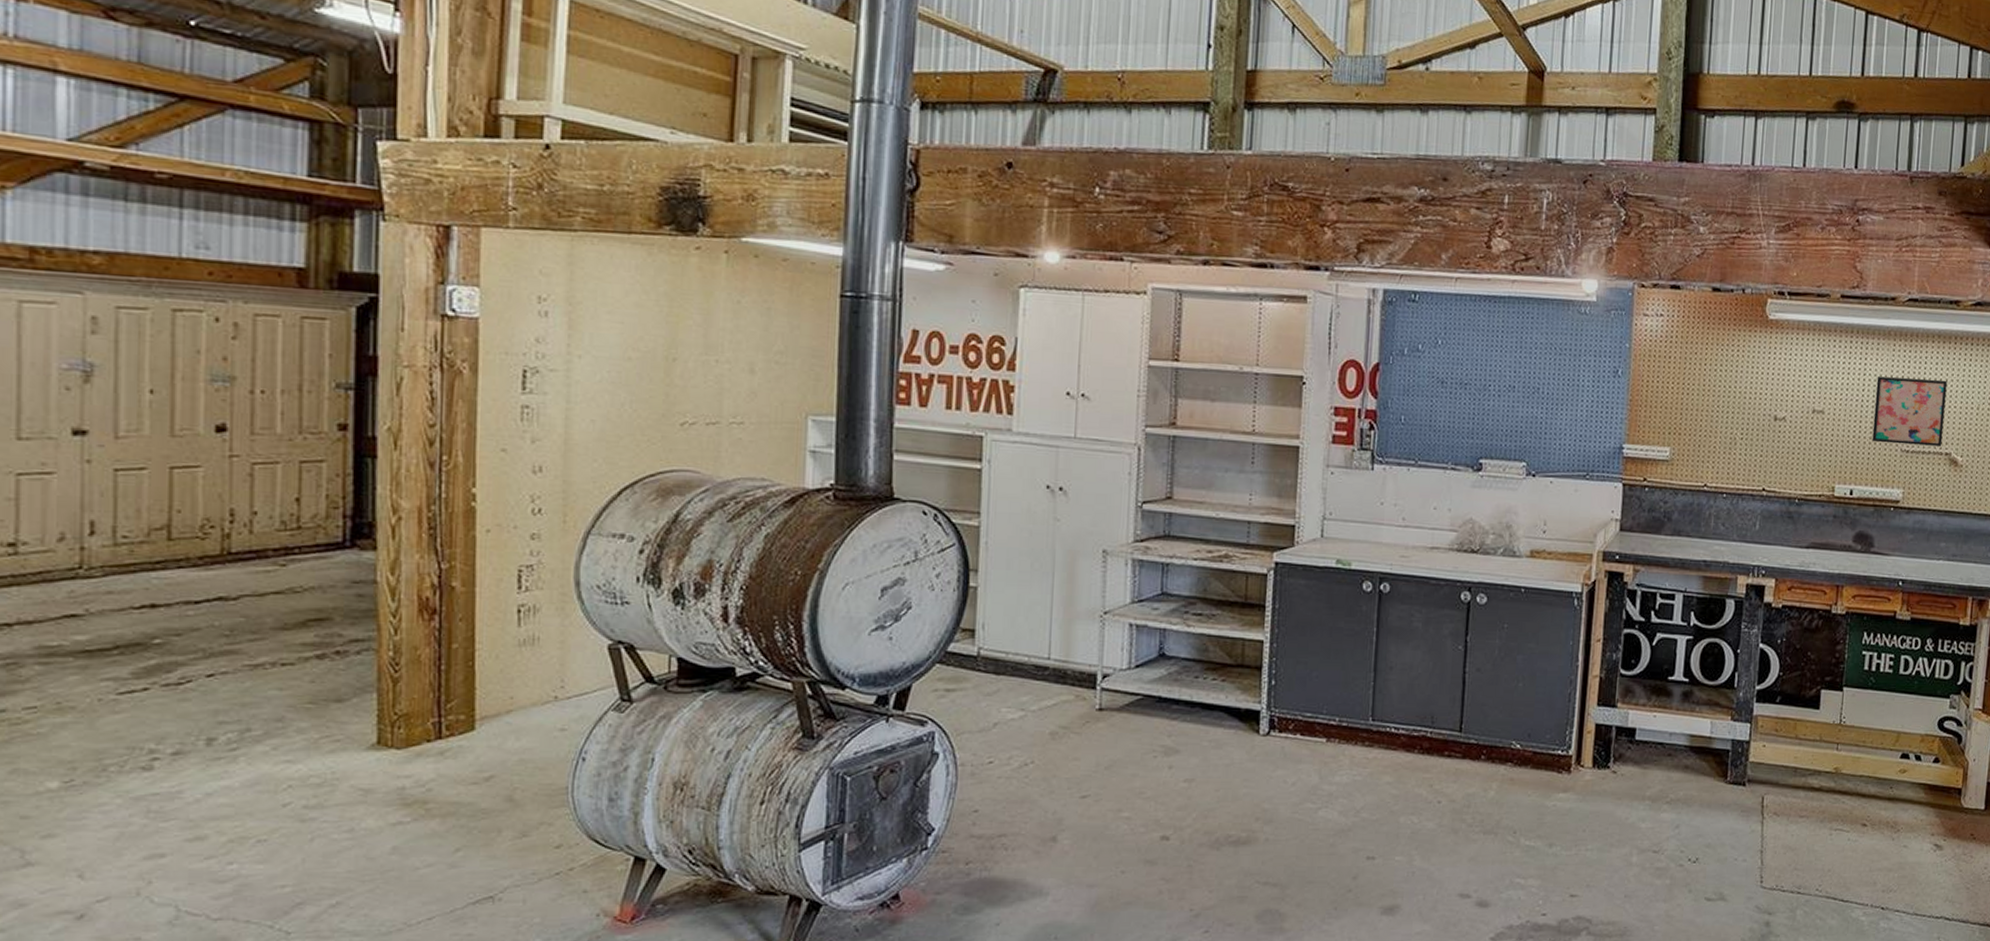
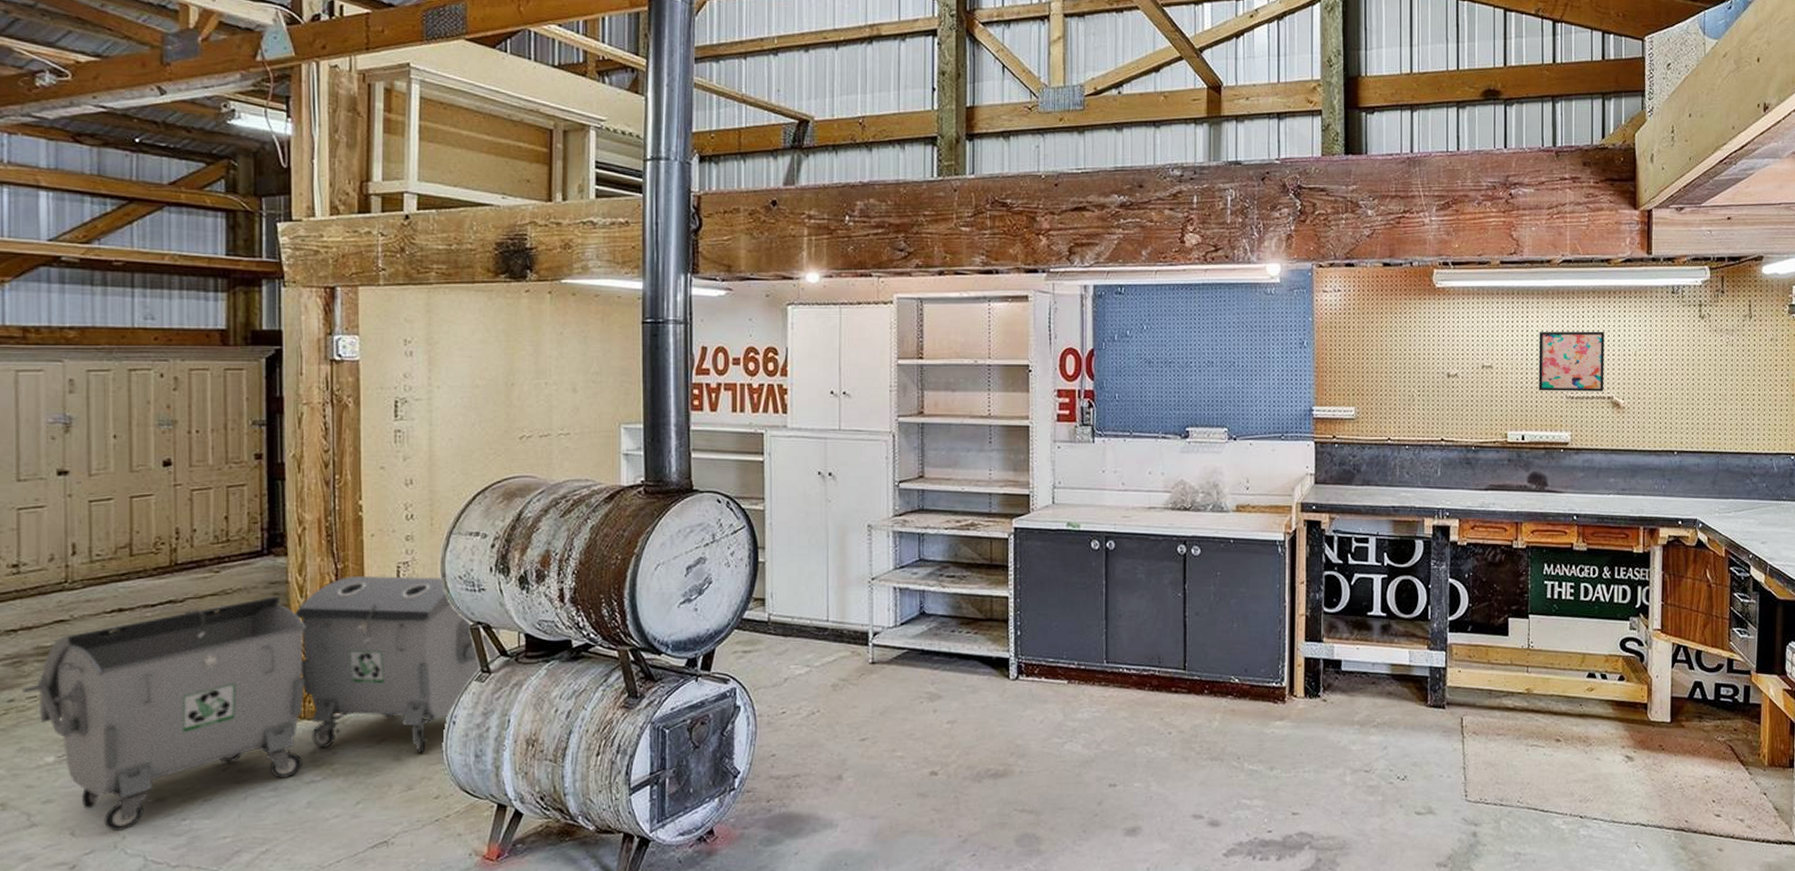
waste bin: none [17,578,648,874] -> present [22,575,501,831]

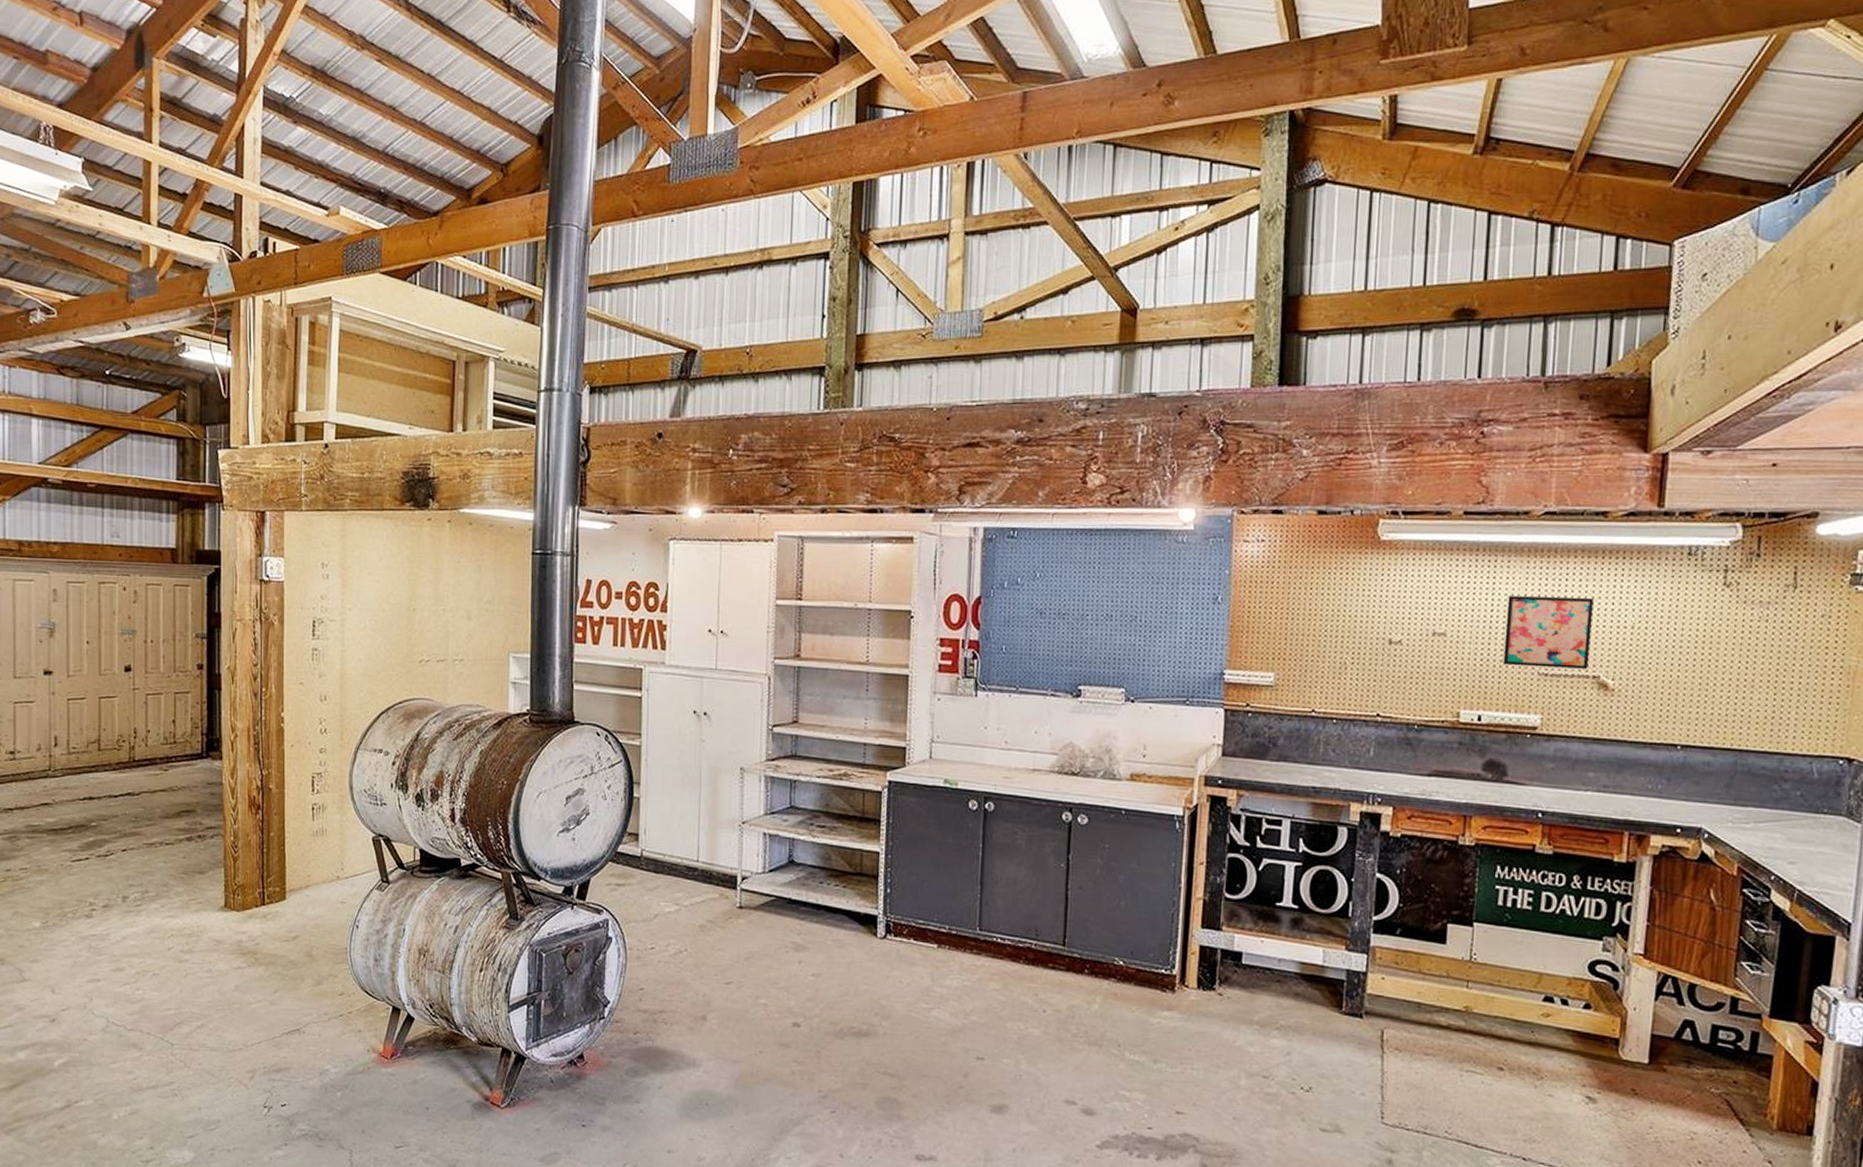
waste bin: present [22,575,501,831] -> none [17,782,399,993]

